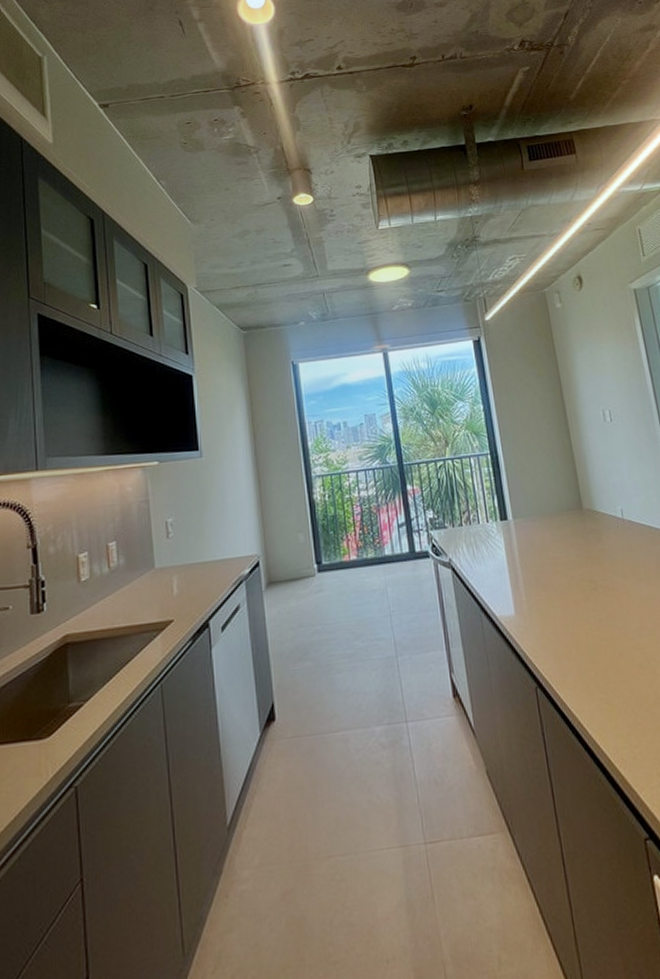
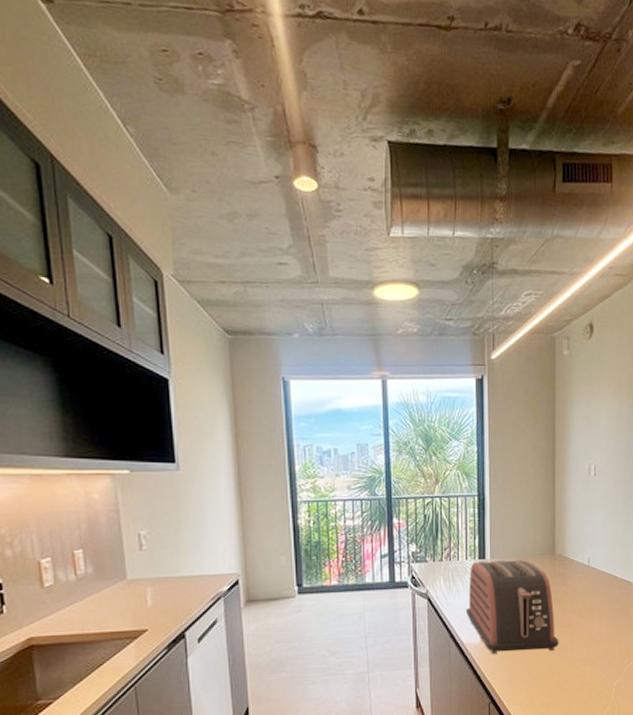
toaster: none [492,517,606,628] -> present [465,560,559,654]

